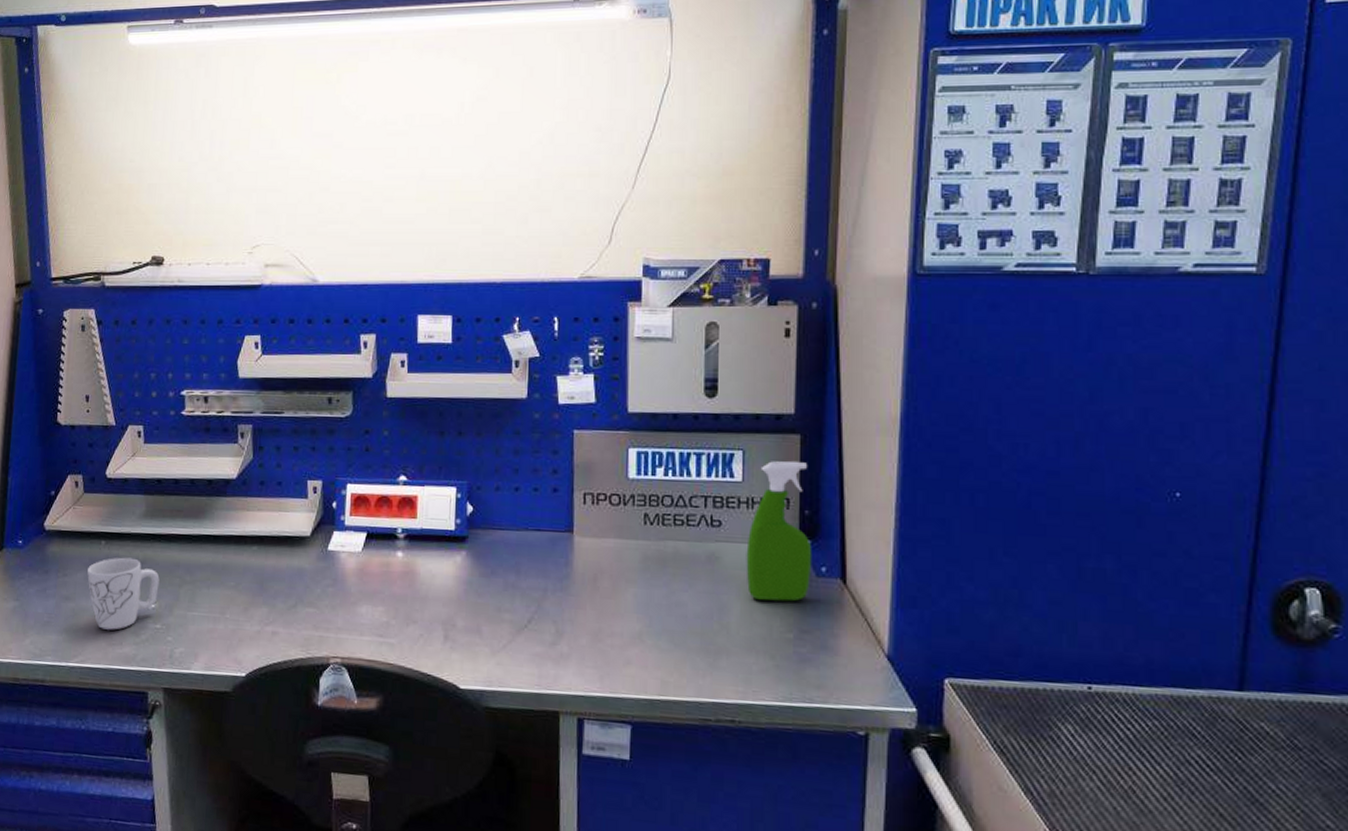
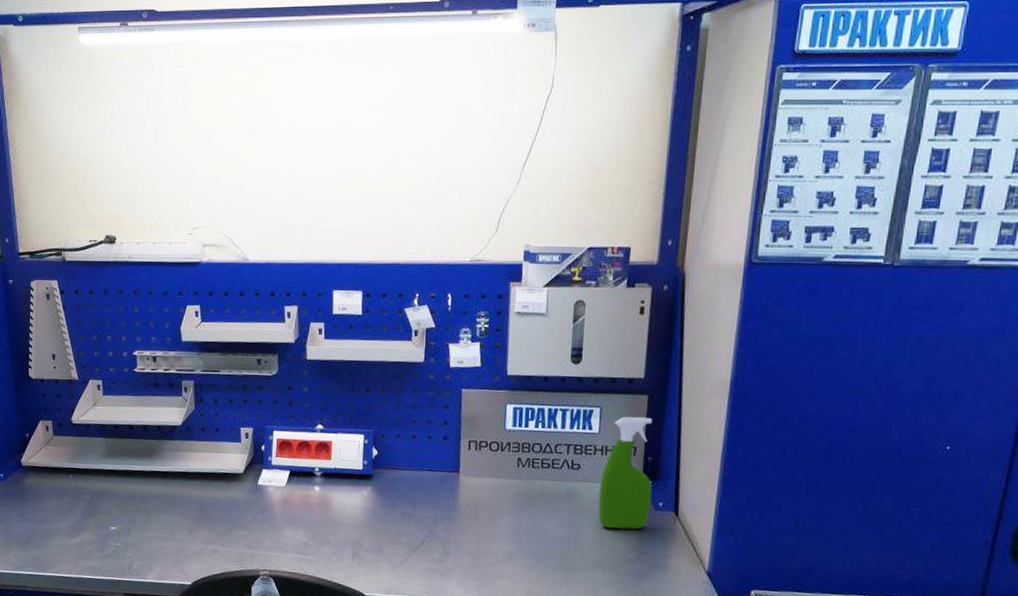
mug: present [87,557,160,630] -> none [59,488,119,547]

